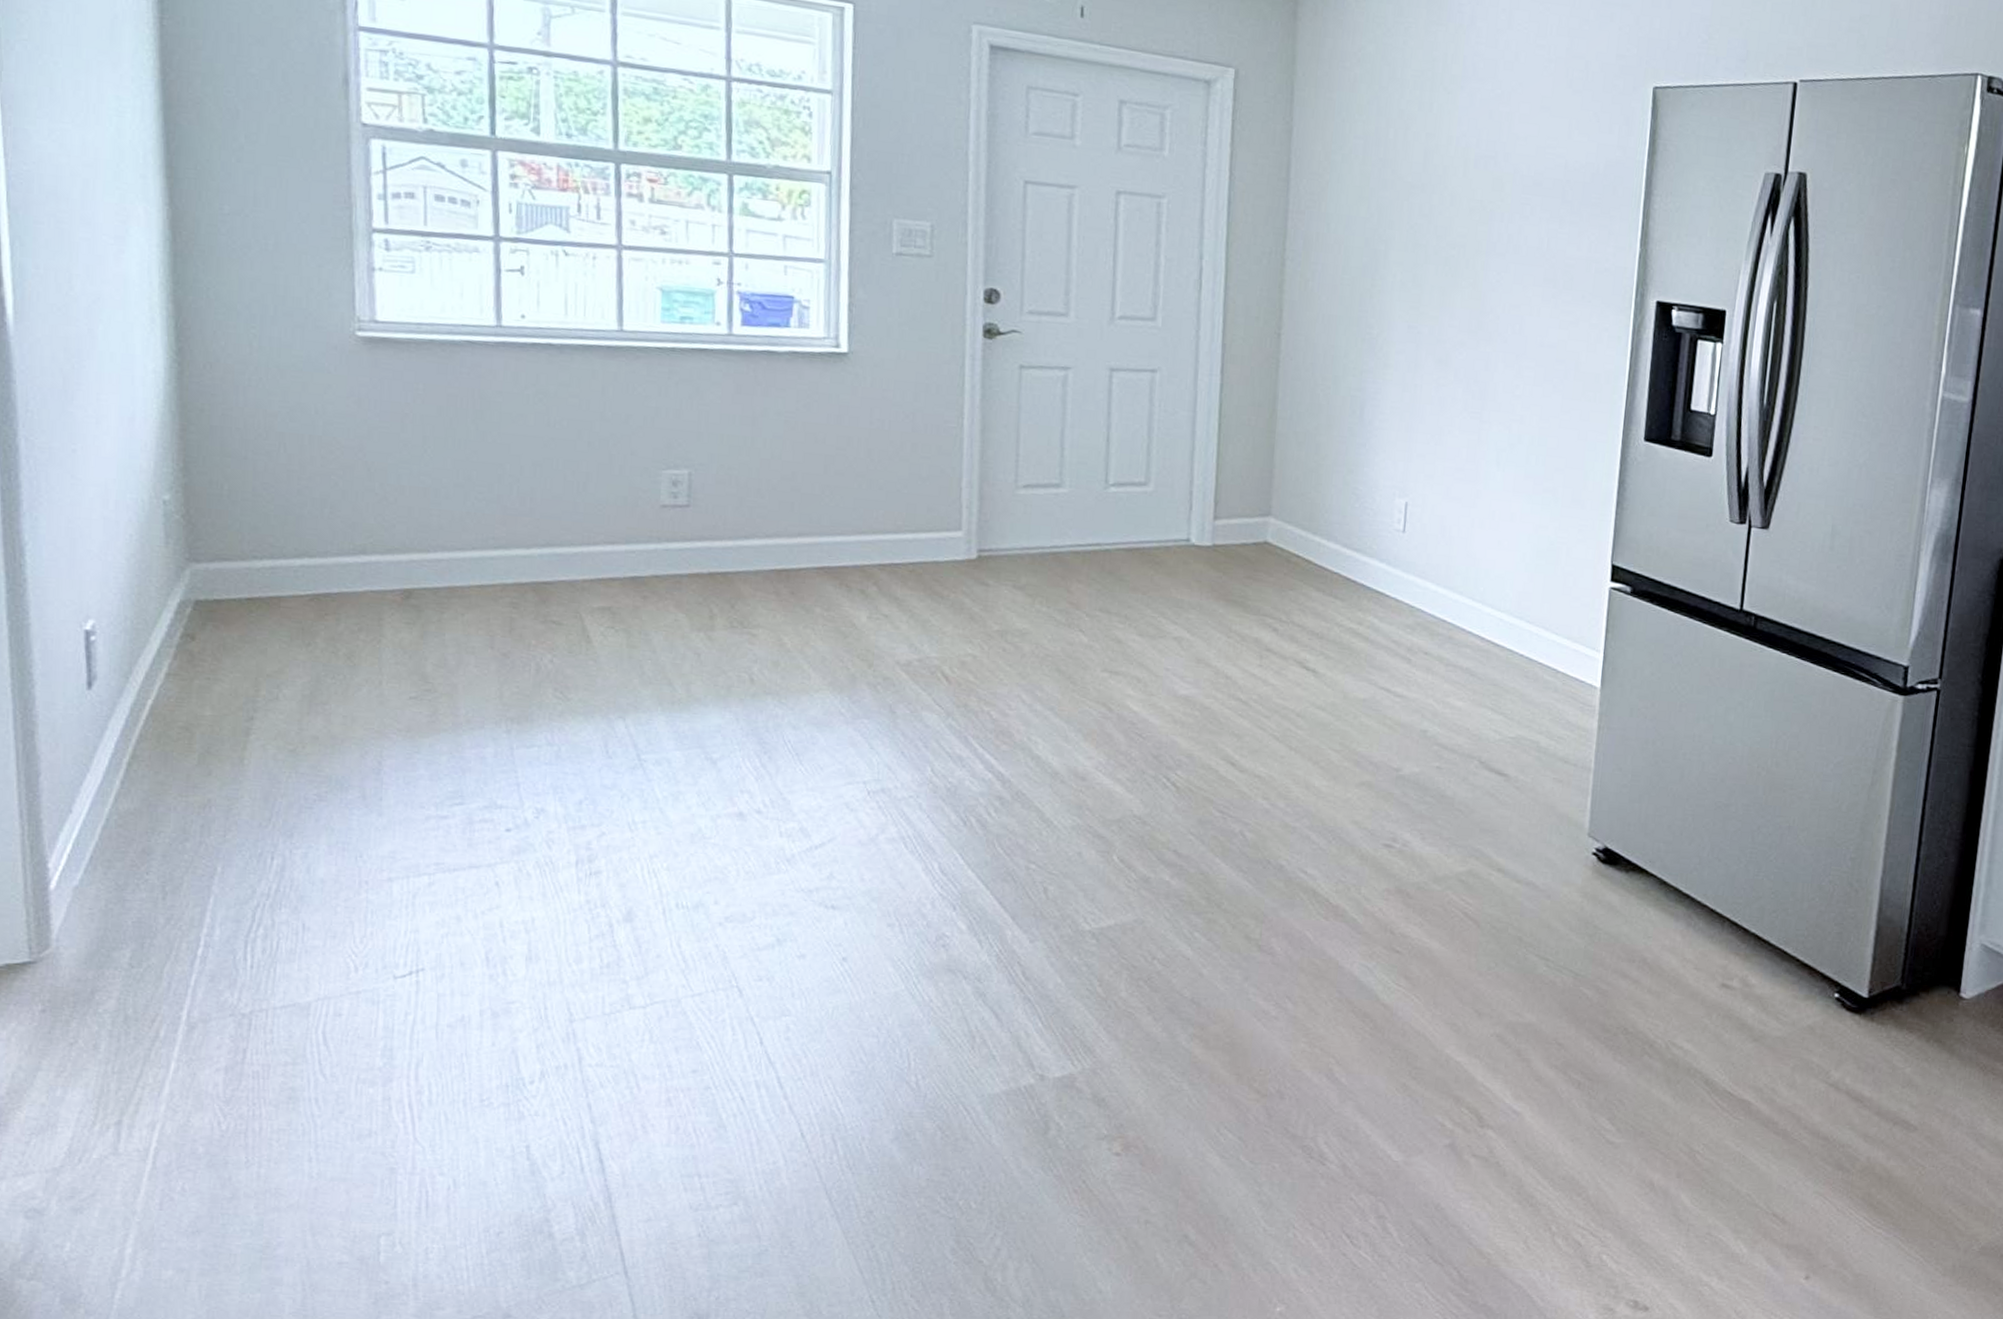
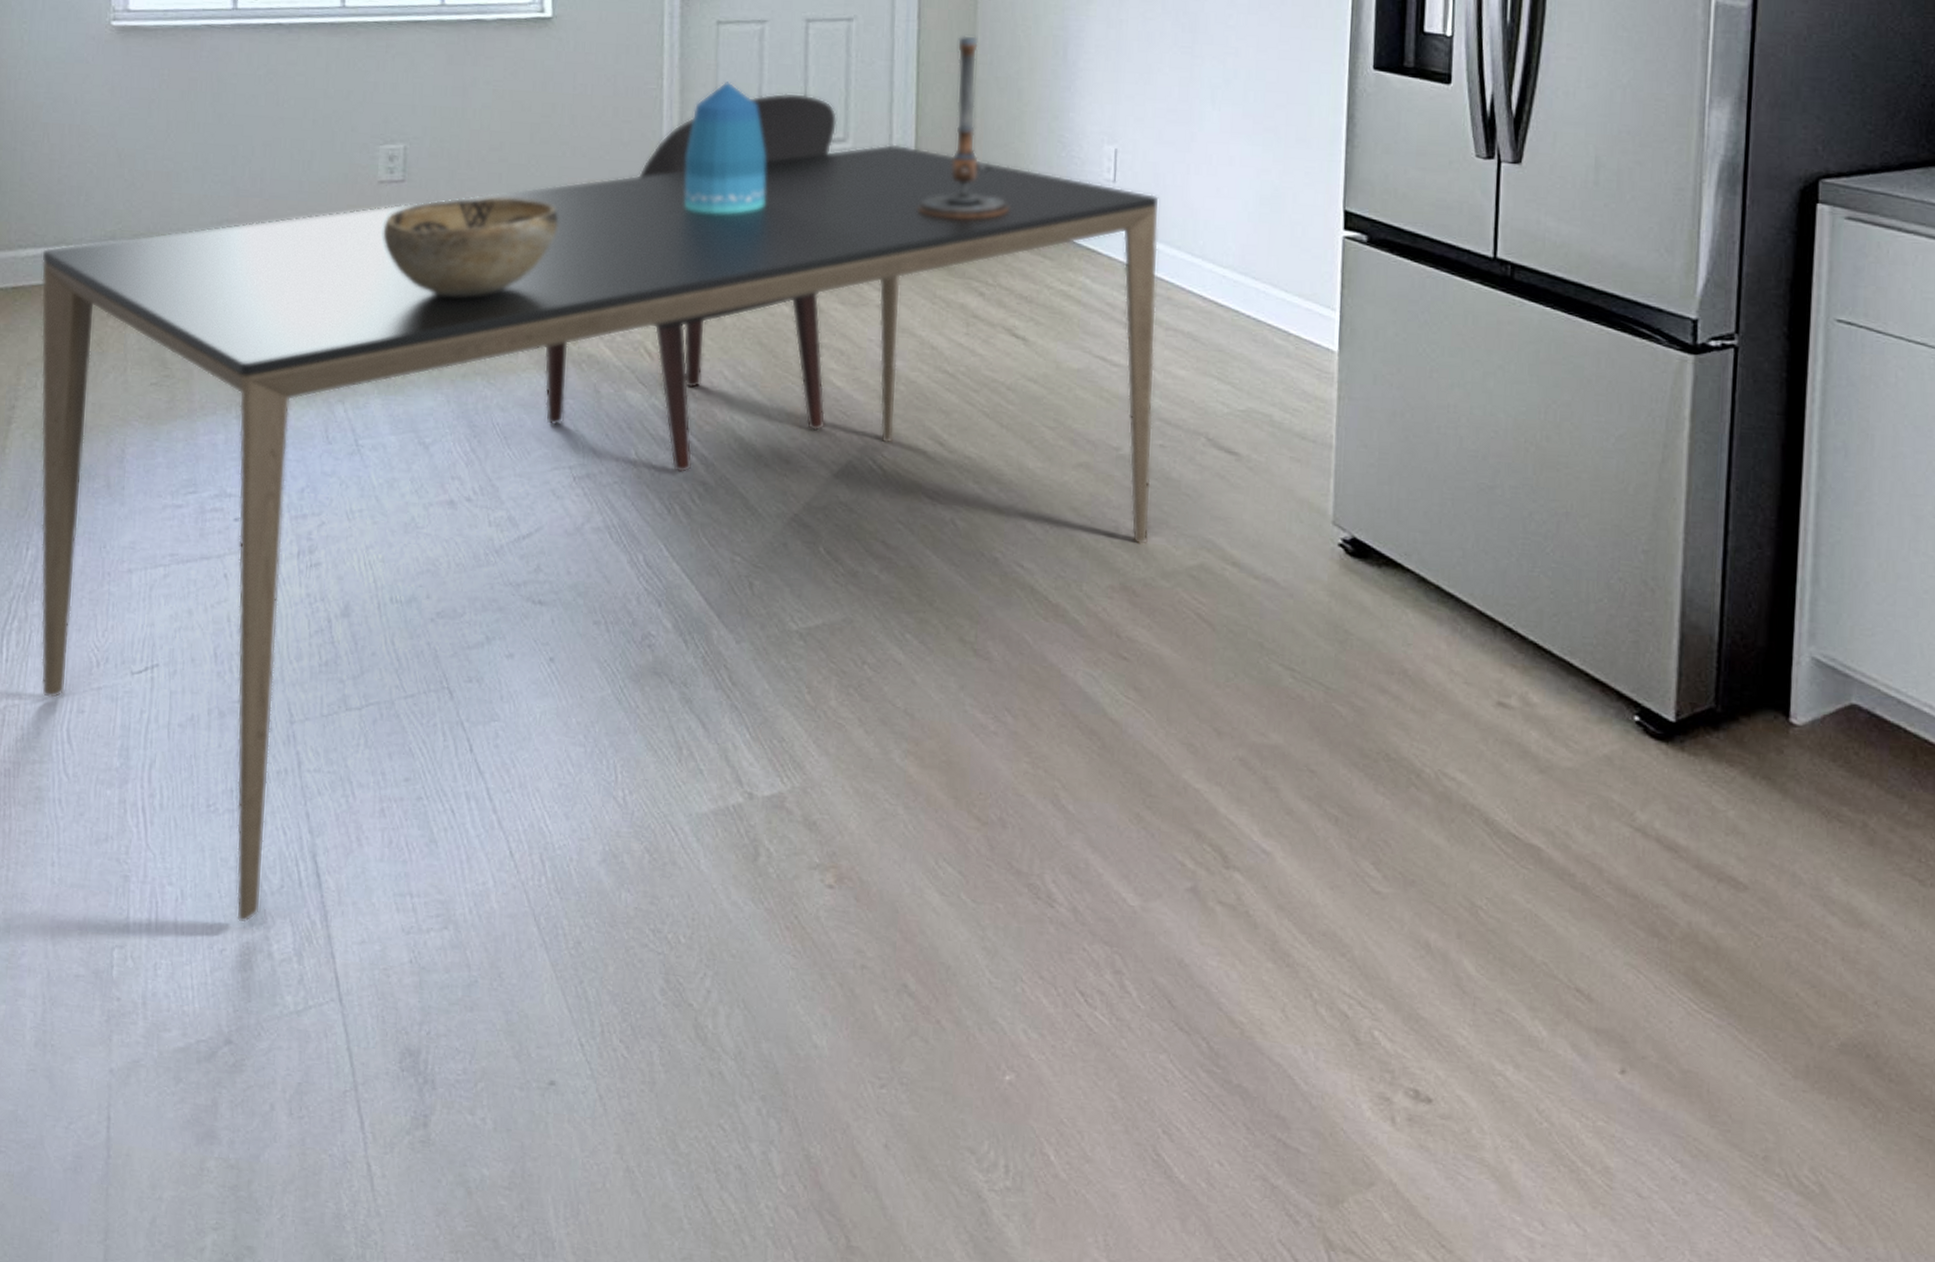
dining table: none [279,489,1445,1207] -> present [41,144,1160,923]
decorative bowl: none [666,524,853,621] -> present [383,197,558,297]
chair: none [837,437,1140,789] -> present [544,93,838,473]
vase: none [984,424,1067,549] -> present [684,82,766,214]
candlestick: none [1216,391,1304,562] -> present [917,35,1009,219]

